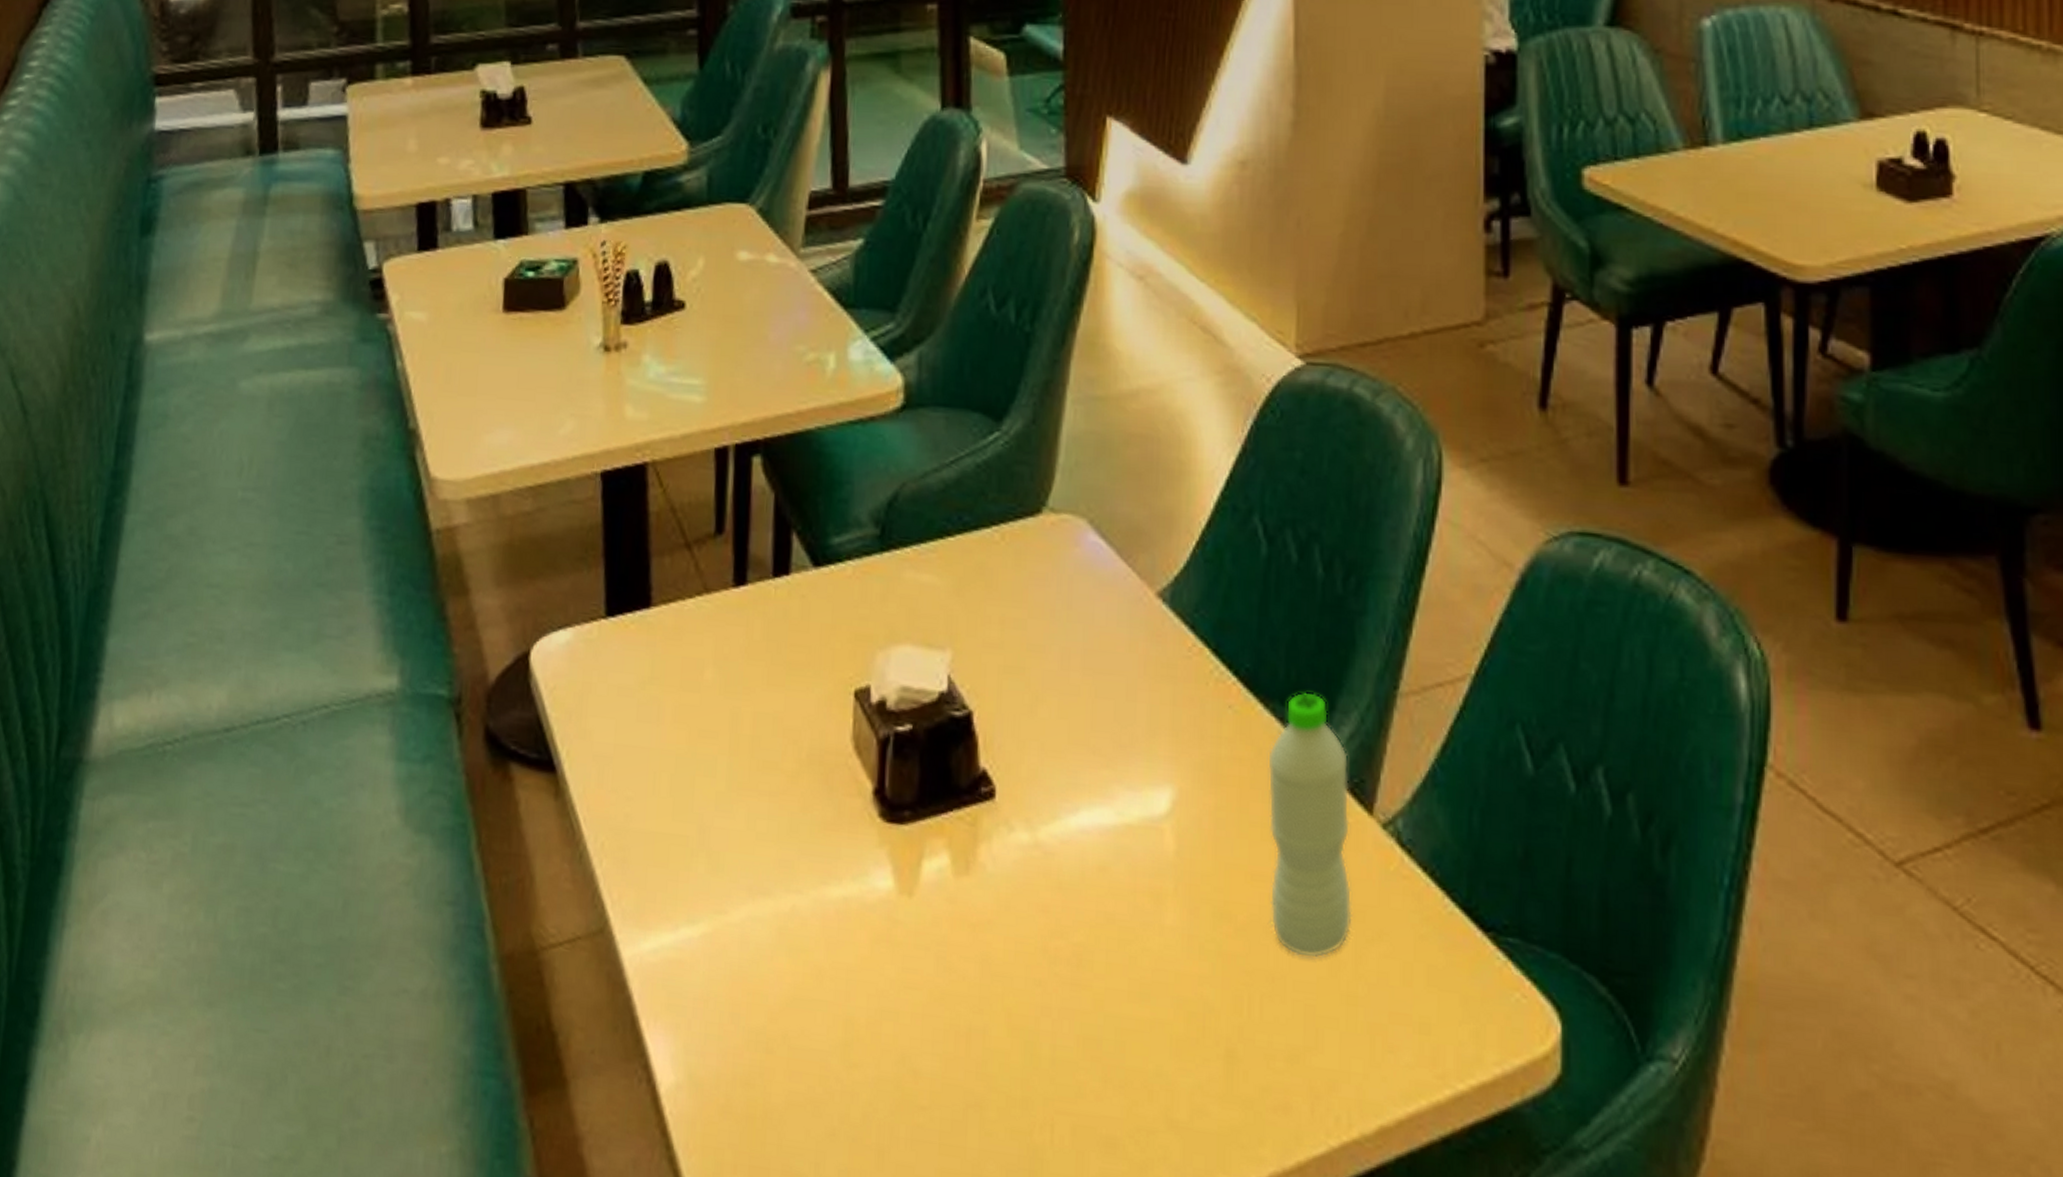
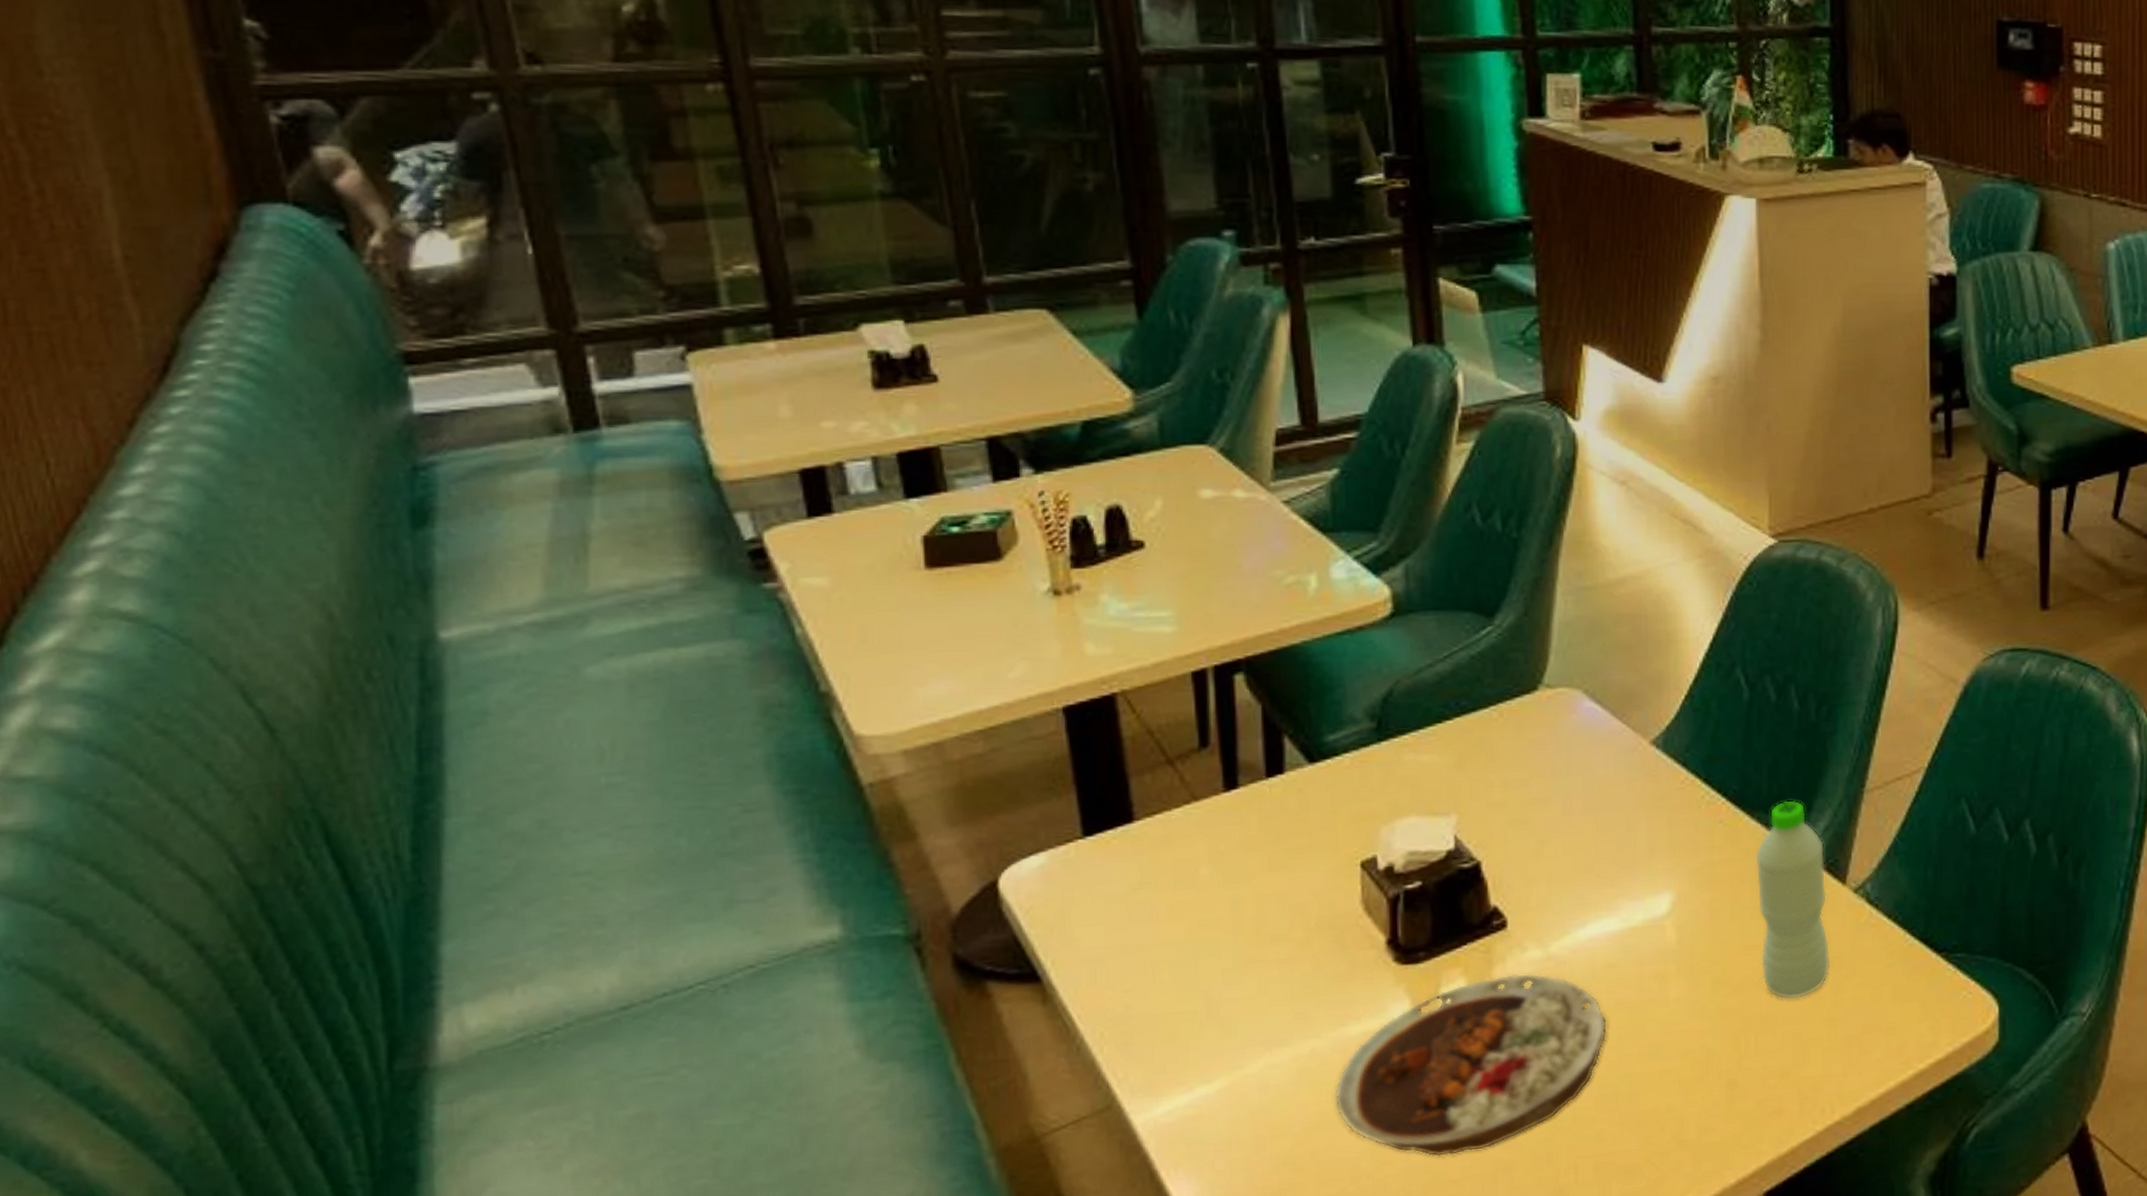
plate: none [810,856,1095,1076] -> present [1335,973,1607,1157]

